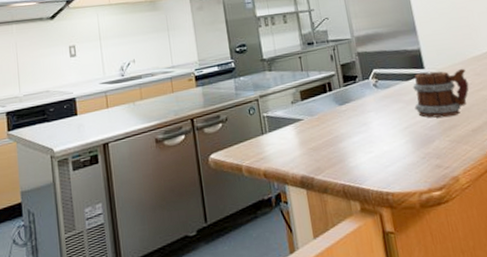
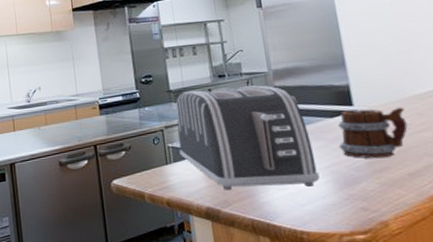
toaster: none [269,51,400,158] -> present [176,85,320,191]

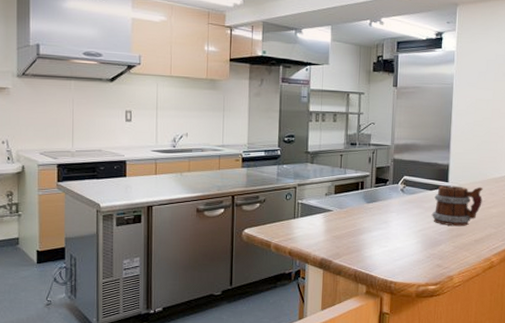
toaster: present [176,85,320,191] -> none [307,154,413,246]

